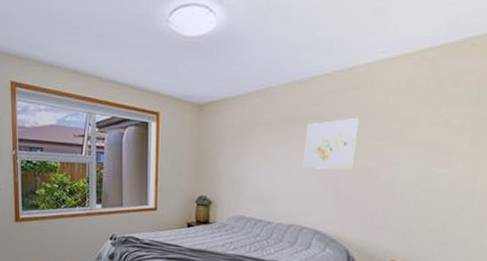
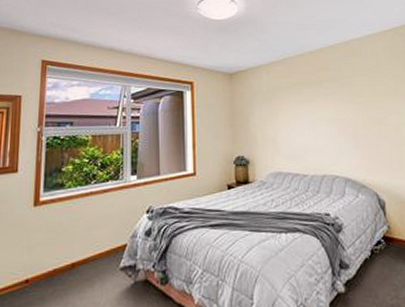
wall art: present [303,118,360,169] -> none [323,79,367,123]

